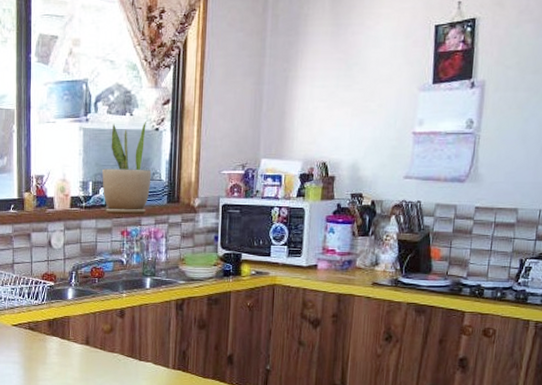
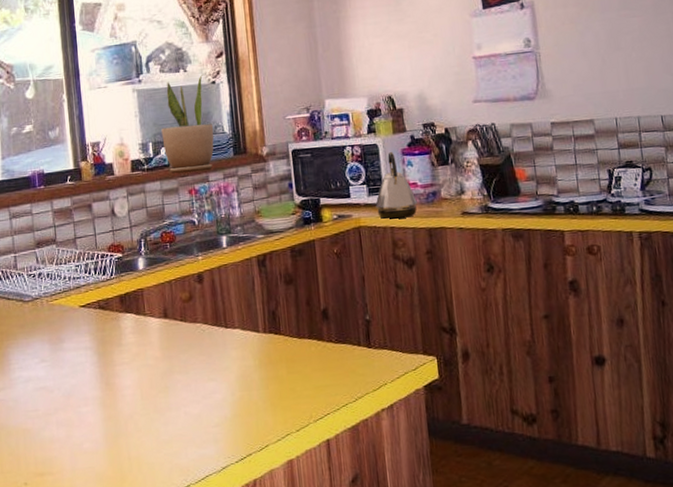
kettle: none [292,218,332,281] -> present [375,152,417,219]

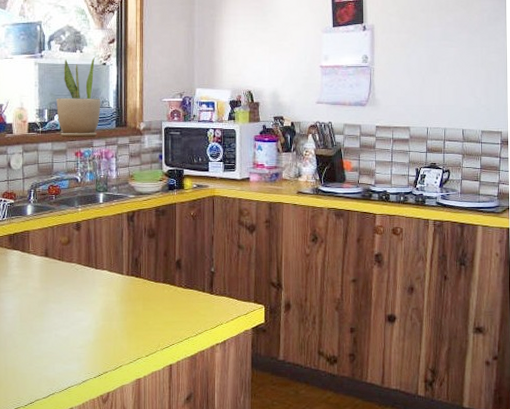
kettle: present [375,152,417,219] -> none [228,137,262,192]

